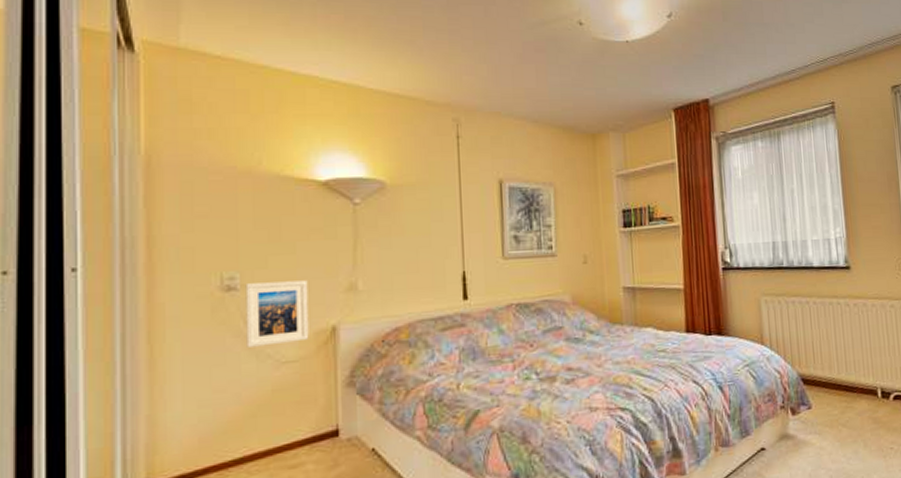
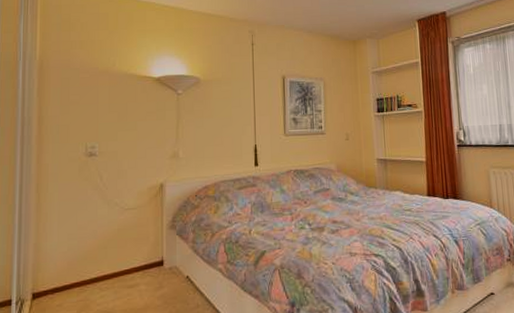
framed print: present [245,280,309,347] -> none [101,149,144,197]

